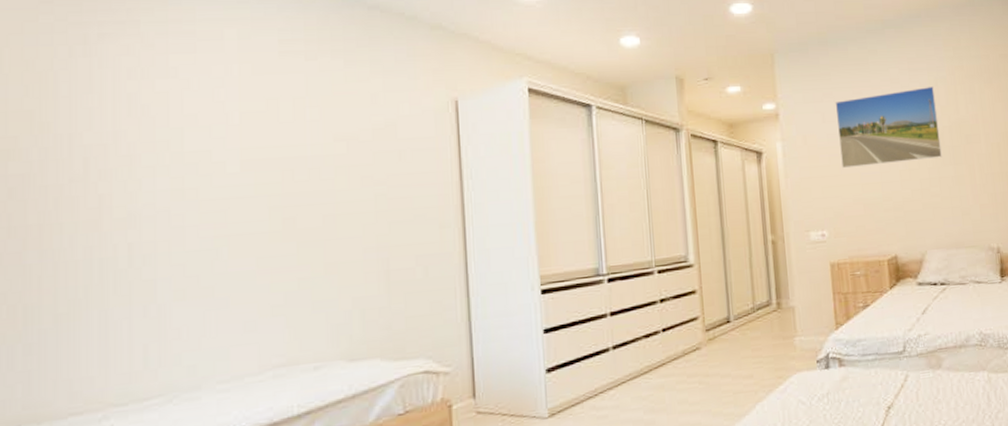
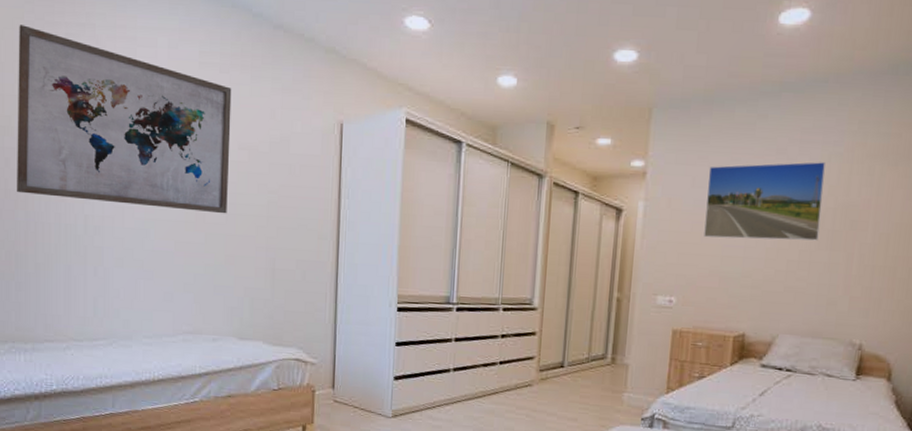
wall art: none [26,28,324,229] -> present [17,25,232,214]

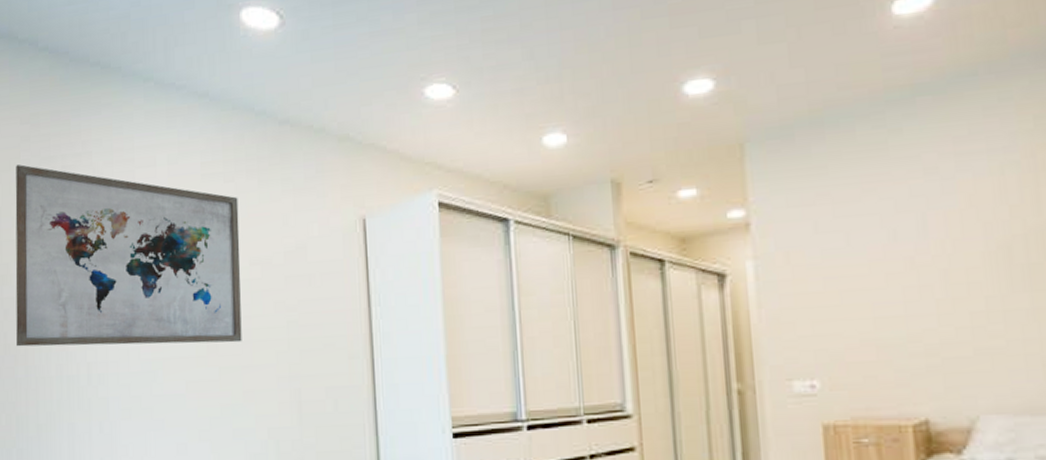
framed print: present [704,162,825,241] -> none [833,176,1010,297]

